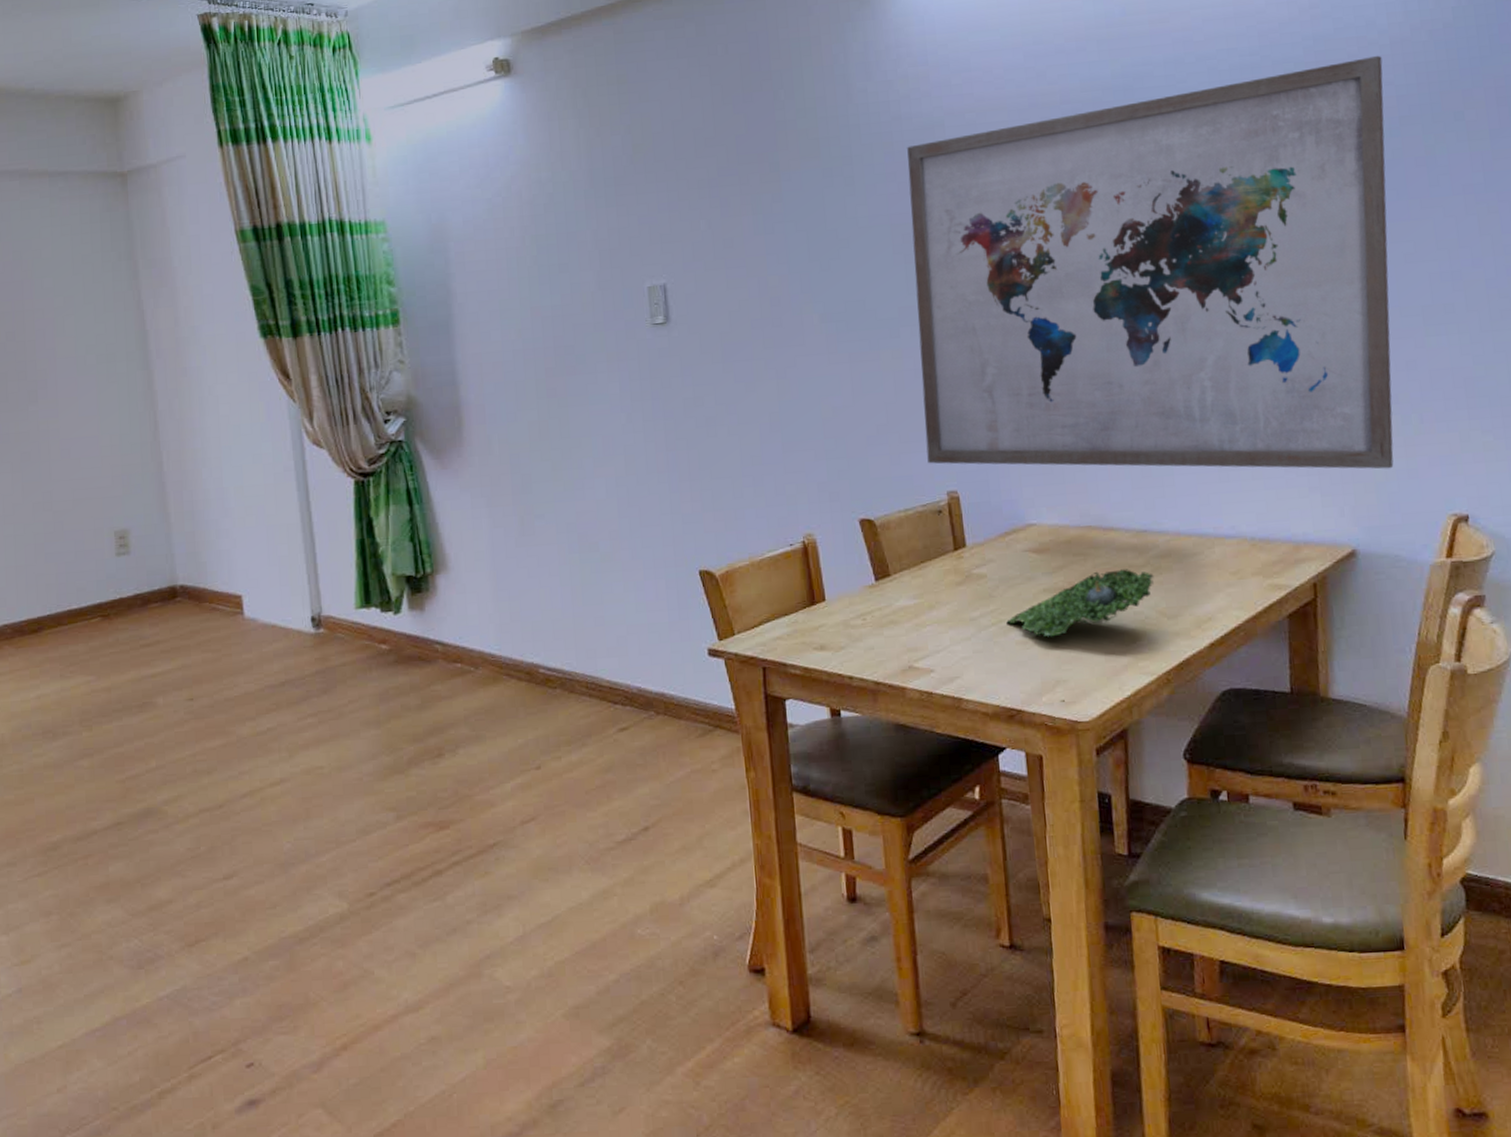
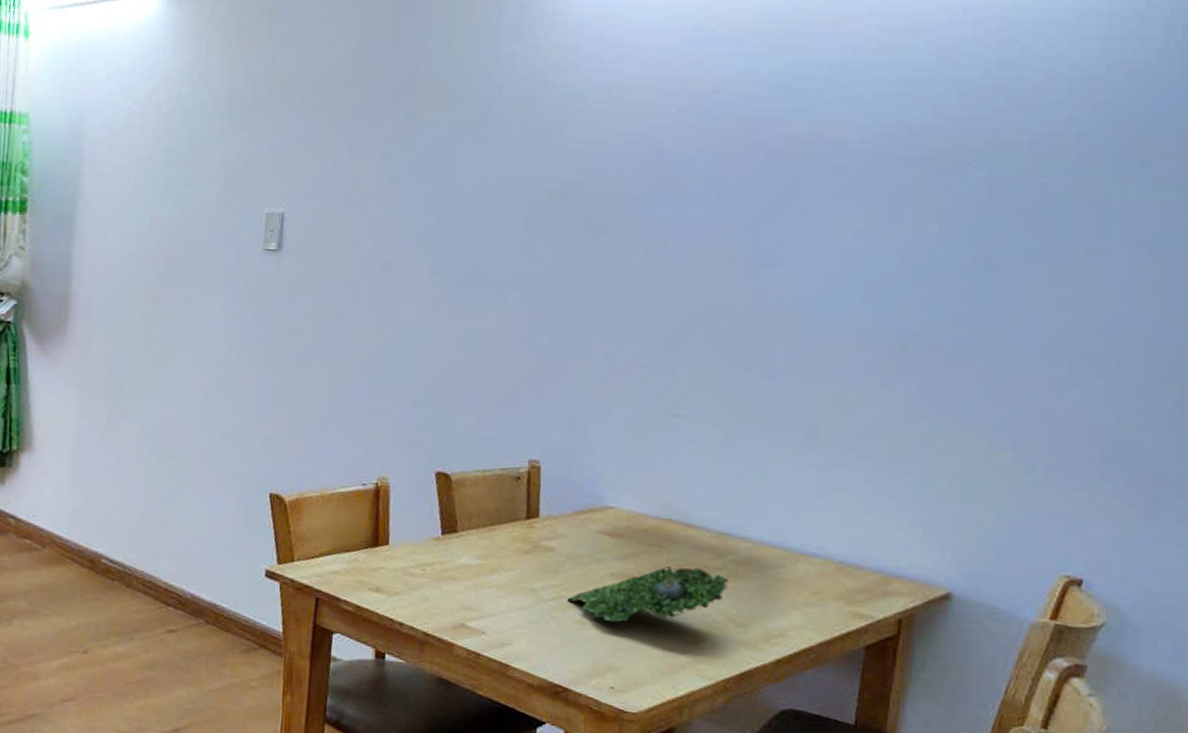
wall art: present [907,55,1394,469] -> none [514,89,1069,517]

